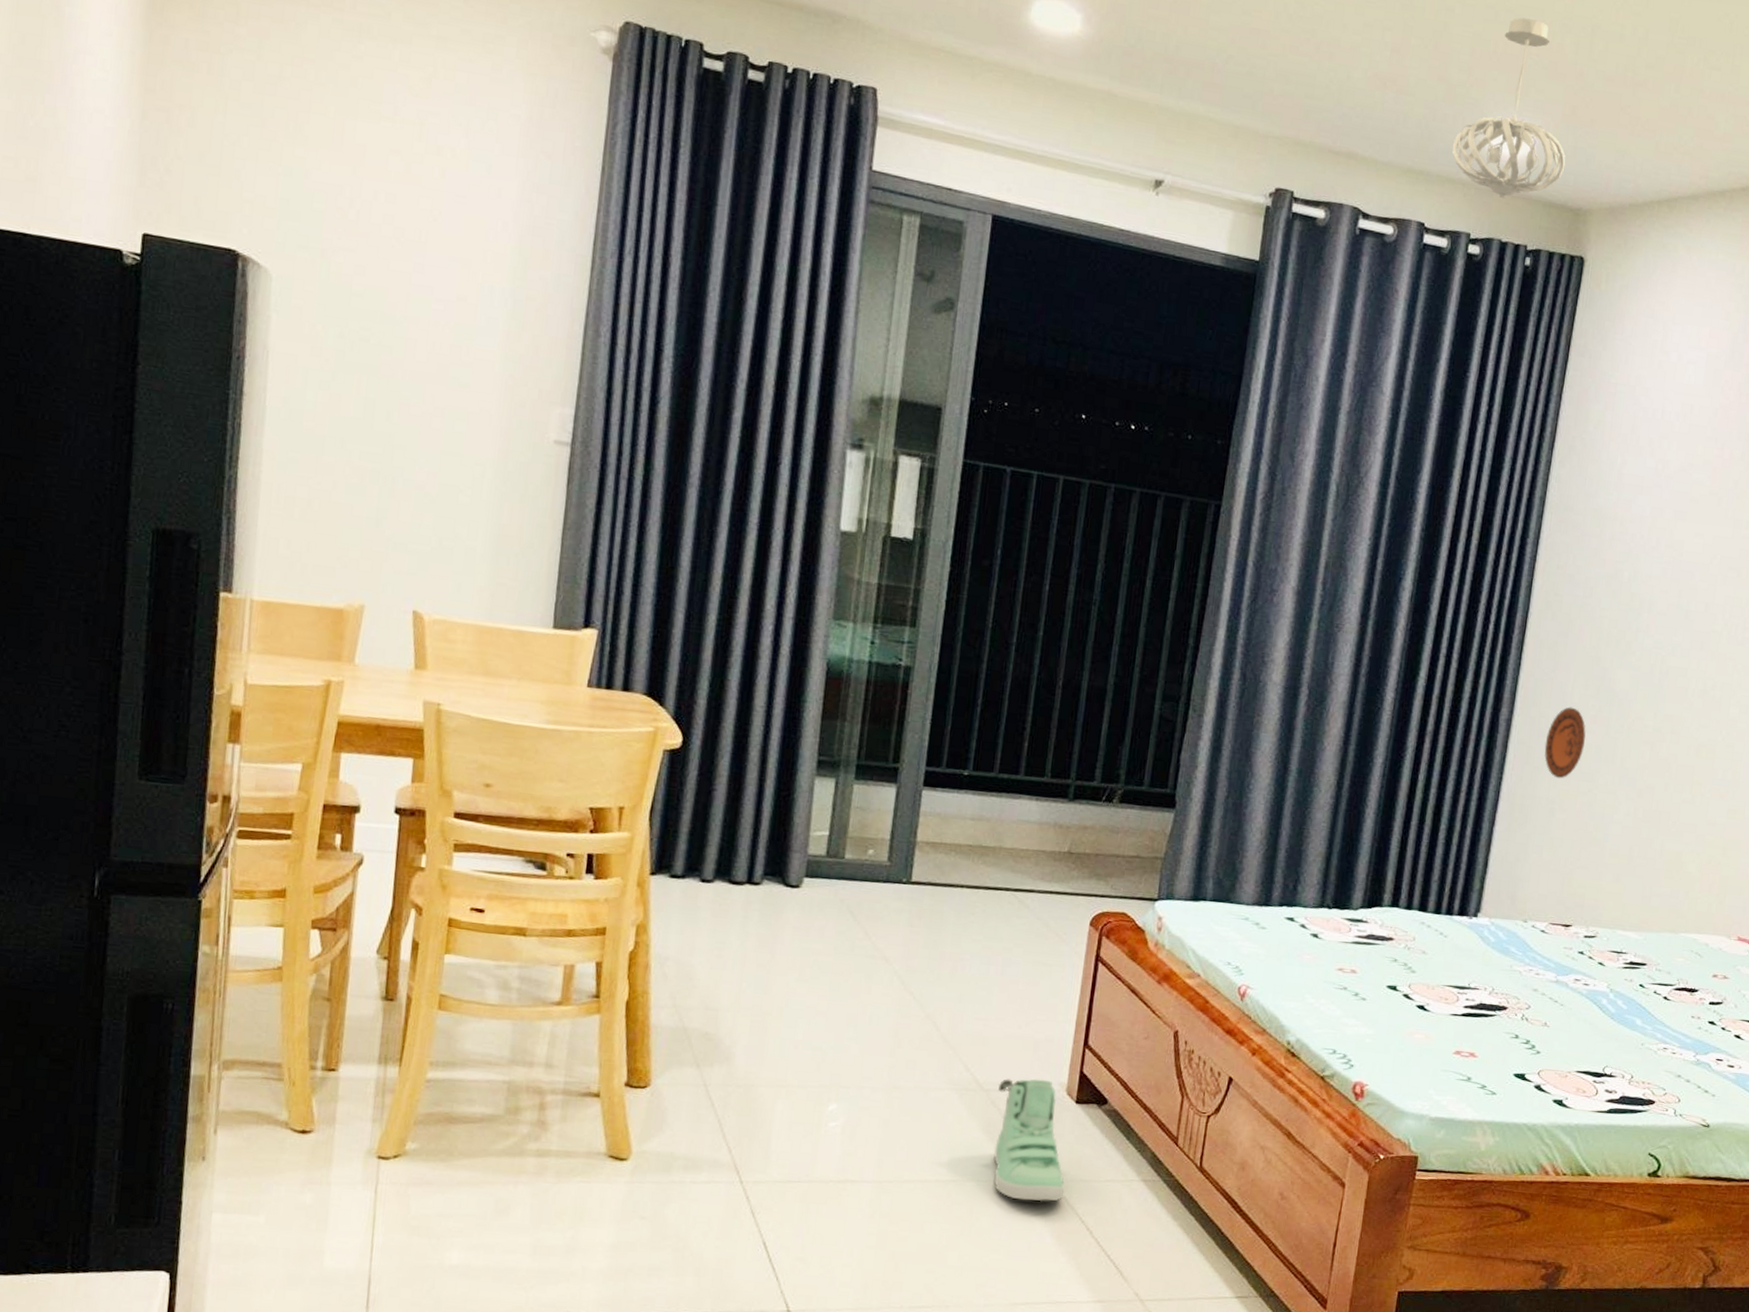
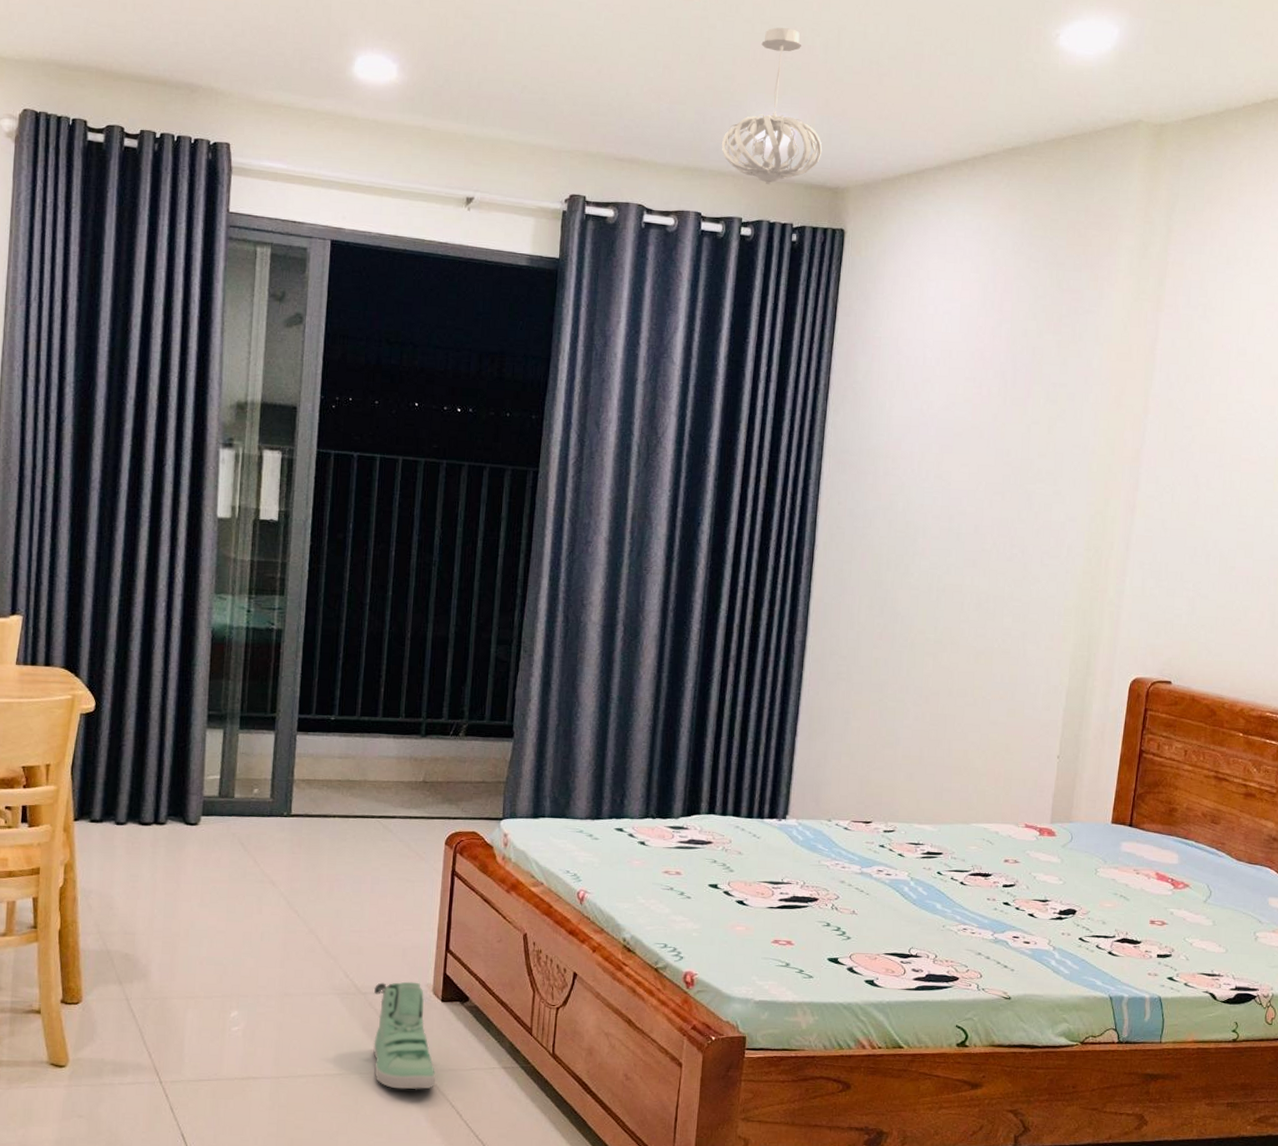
decorative plate: present [1544,706,1586,779] -> none [837,626,873,691]

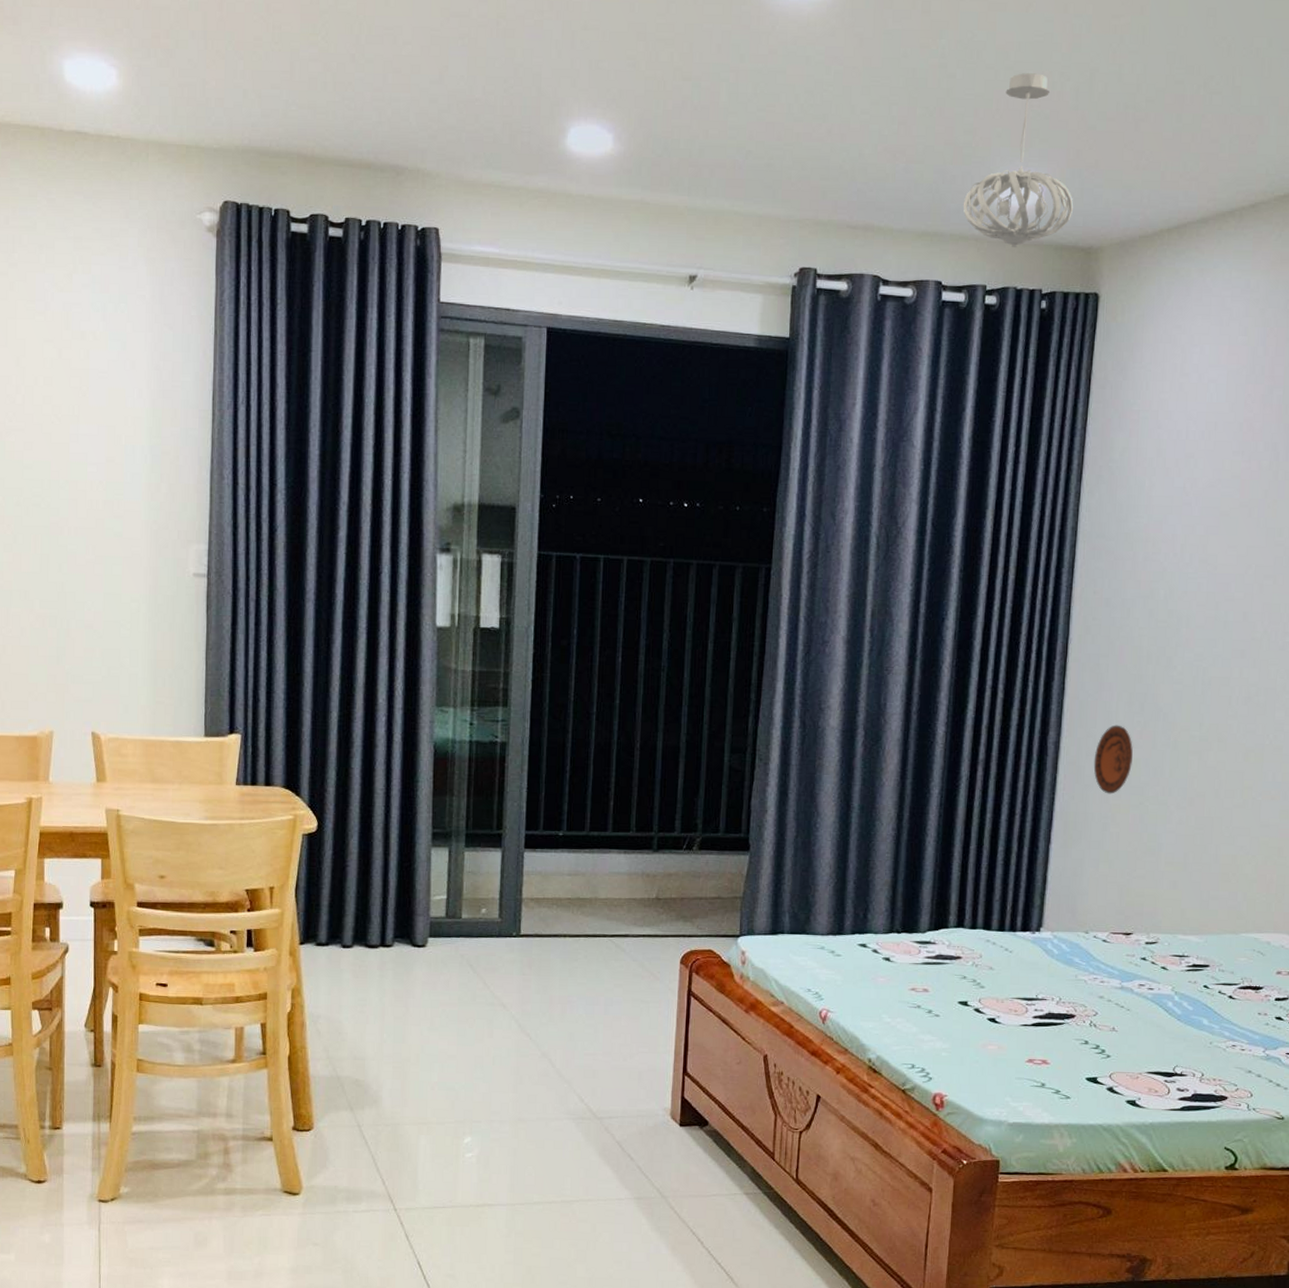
sneaker: present [373,981,436,1090] -> none [609,1105,676,1217]
decorative plate: none [837,626,873,691] -> present [1093,725,1133,794]

